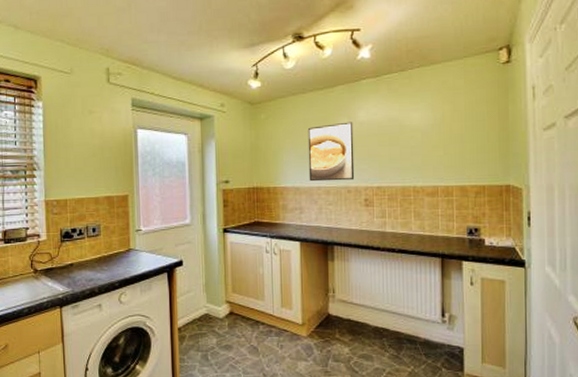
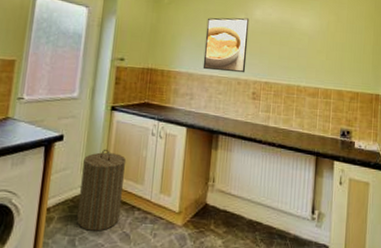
laundry hamper: none [205,269,246,346] -> present [77,149,127,231]

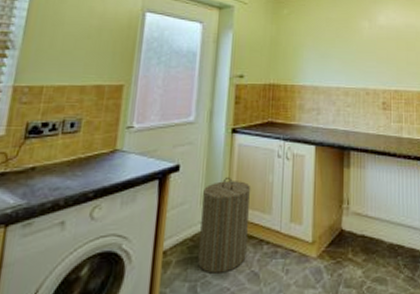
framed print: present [202,17,250,73] -> none [328,24,374,83]

